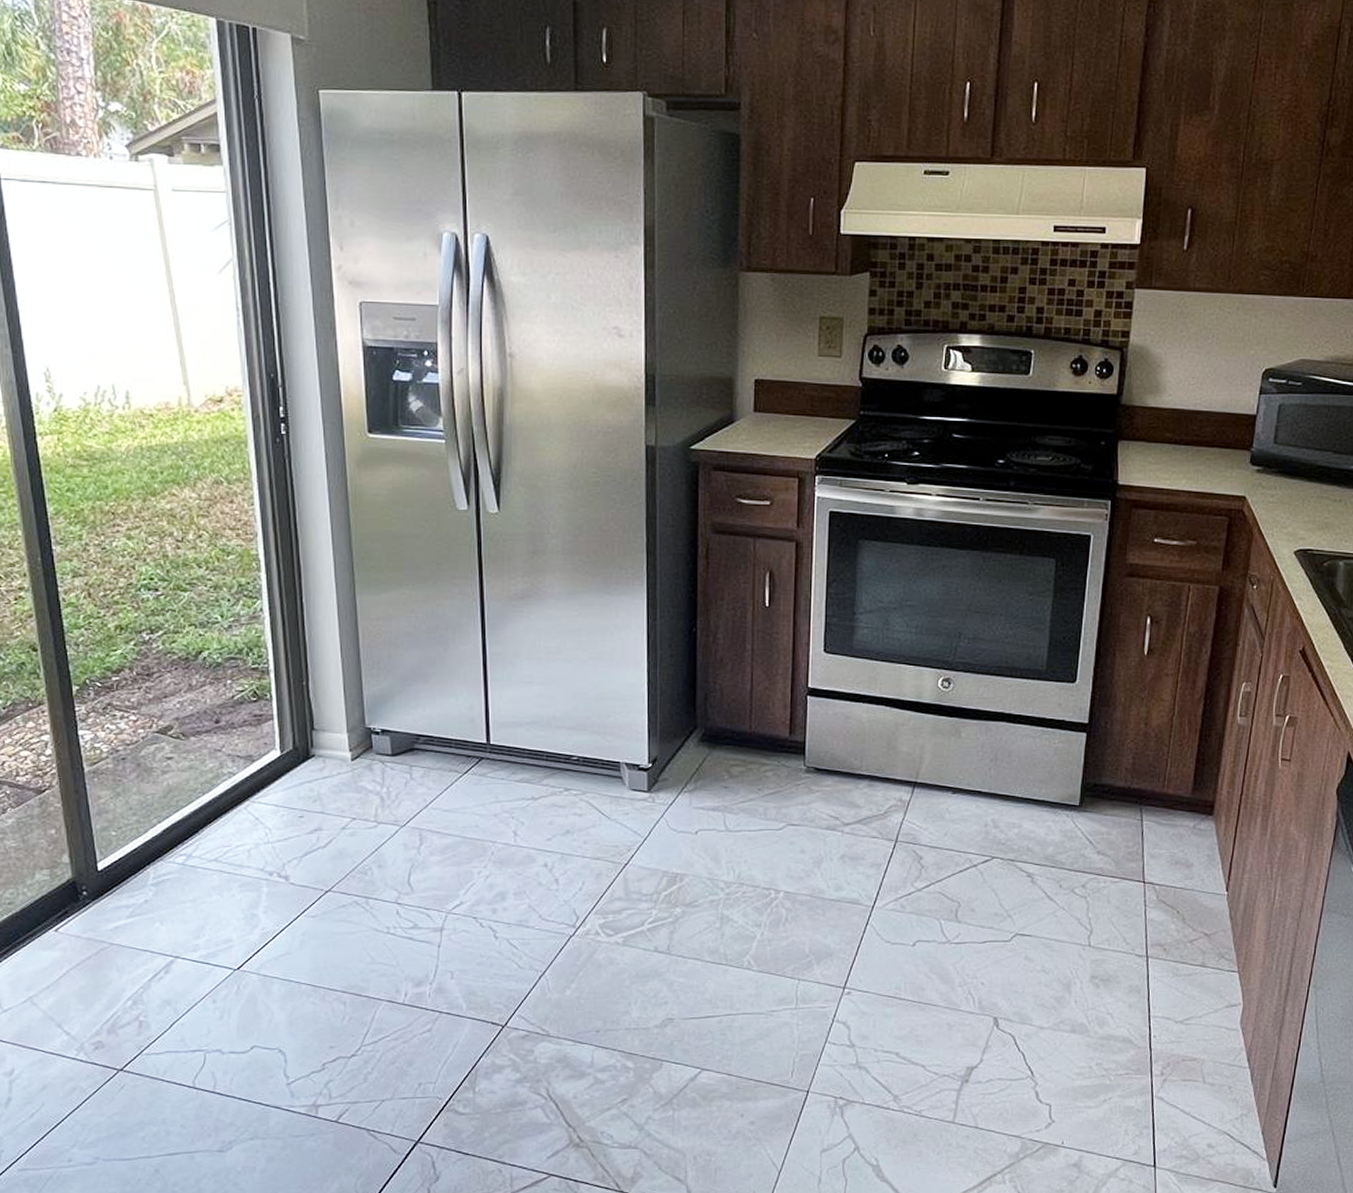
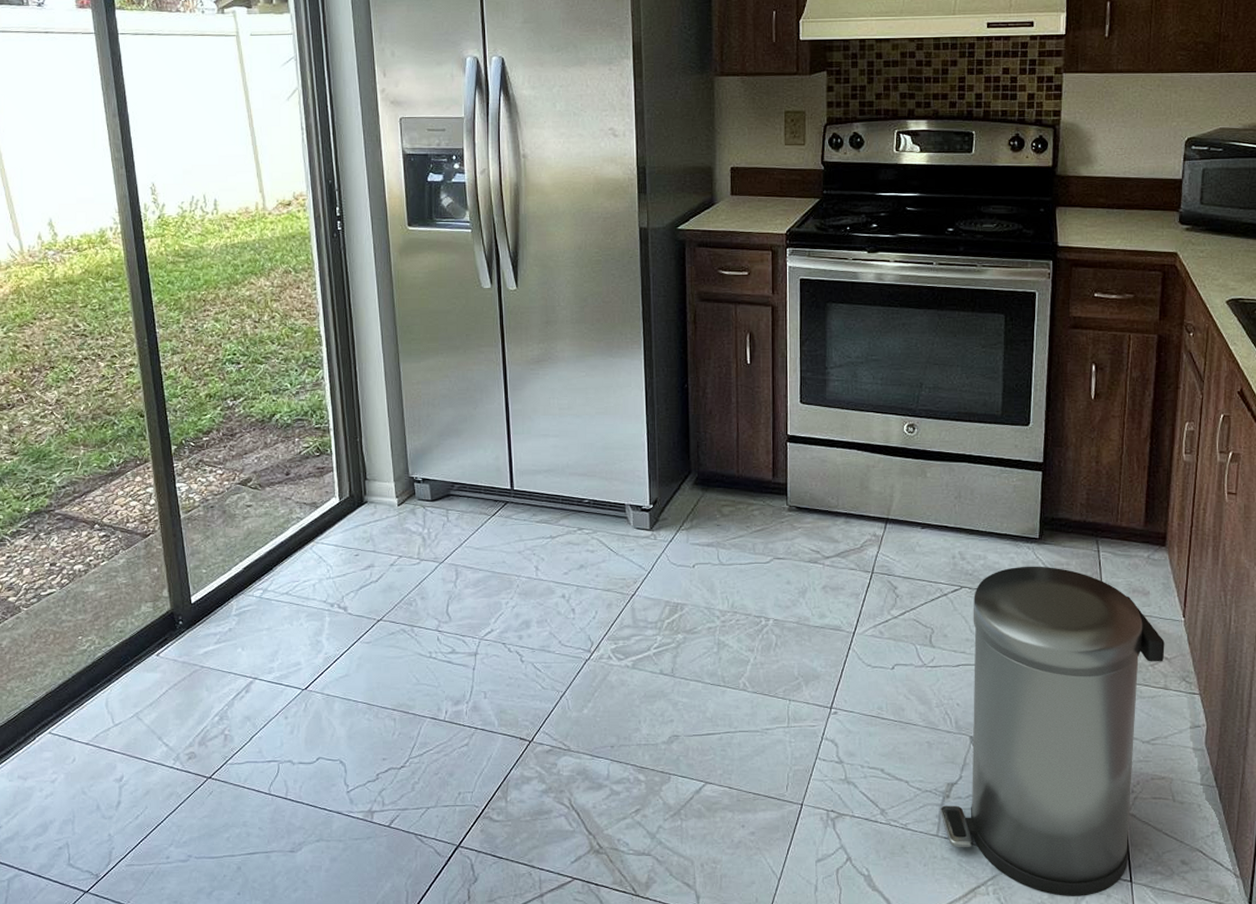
pedal bin: none [958,835,1205,1183] -> present [940,566,1165,896]

